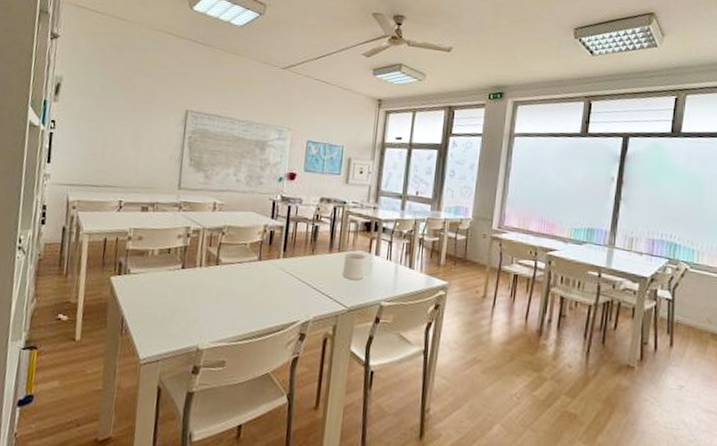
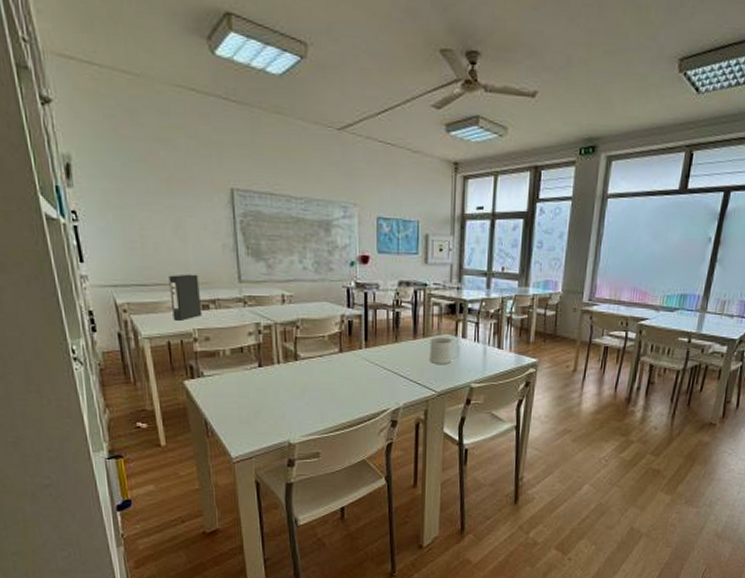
binder: none [114,178,144,220] -> present [168,274,202,321]

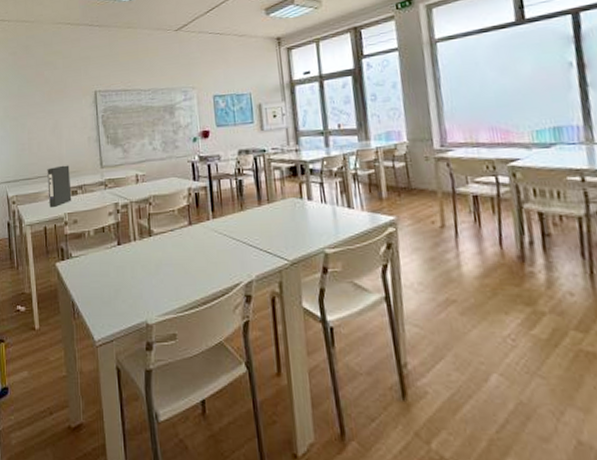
mug: present [430,337,460,365] -> none [275,201,308,231]

